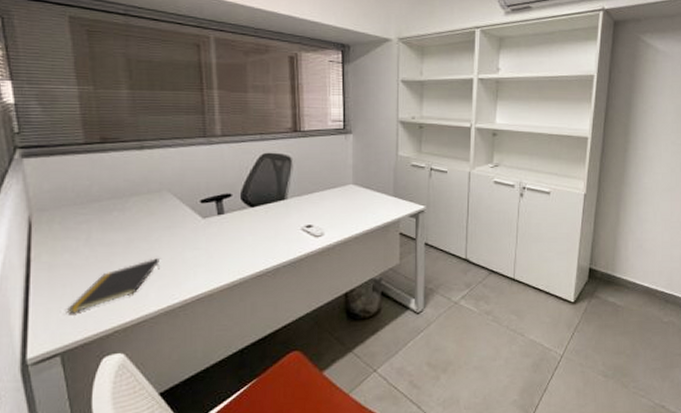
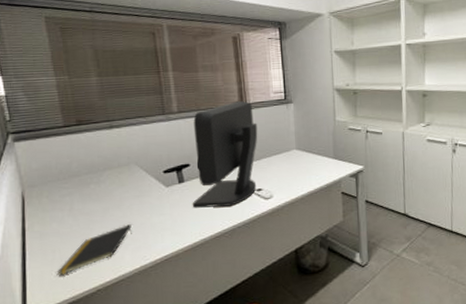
monitor: none [231,128,311,243] -> present [192,101,258,208]

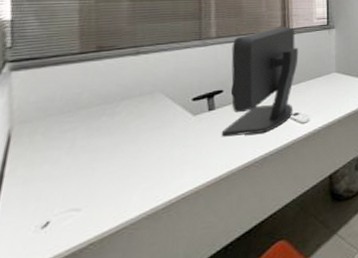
notepad: present [57,224,132,276] -> none [38,160,146,231]

